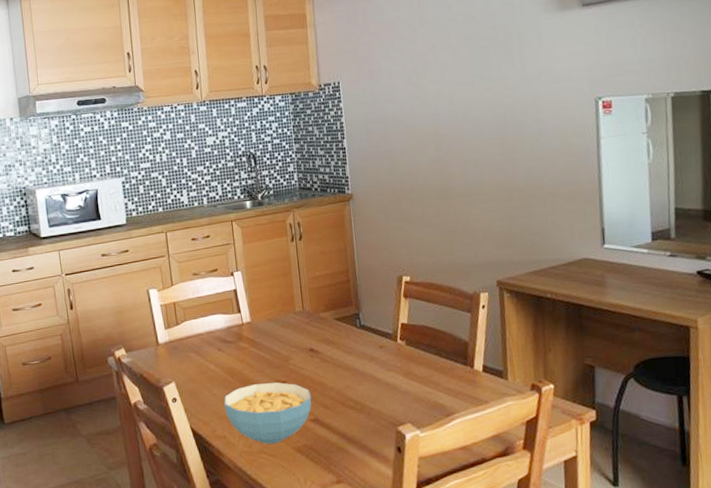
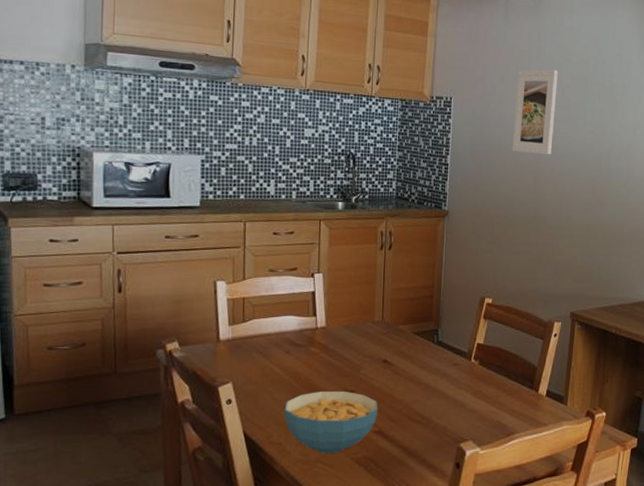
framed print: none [403,33,451,124] -> present [512,69,559,155]

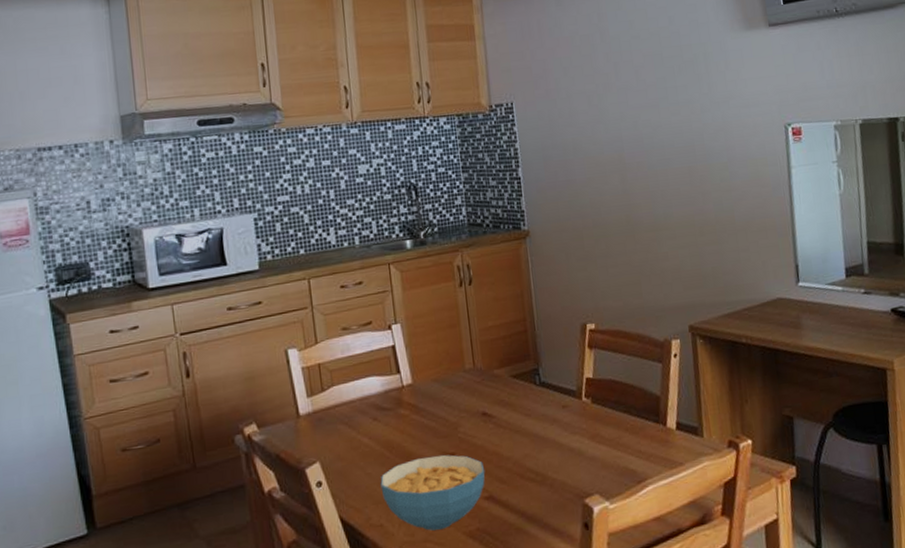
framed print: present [512,69,559,155] -> none [582,50,636,151]

